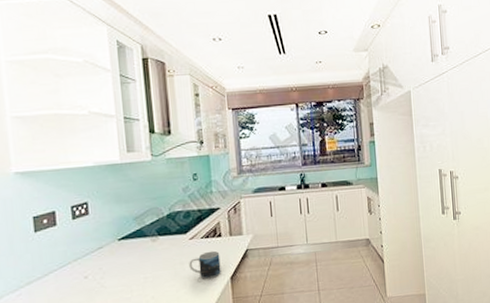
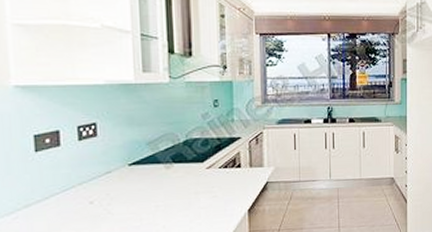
mug: present [189,250,221,279] -> none [205,181,239,211]

